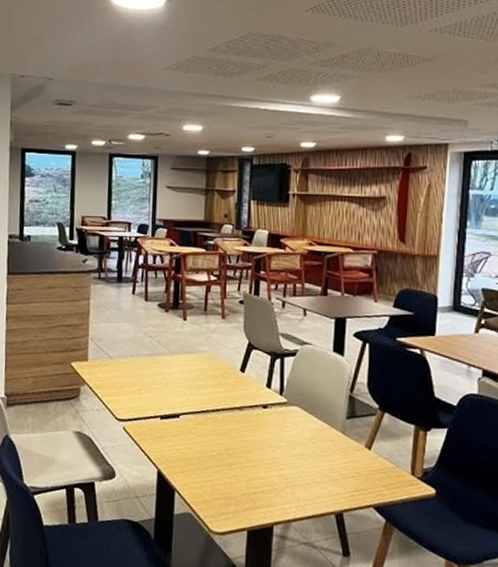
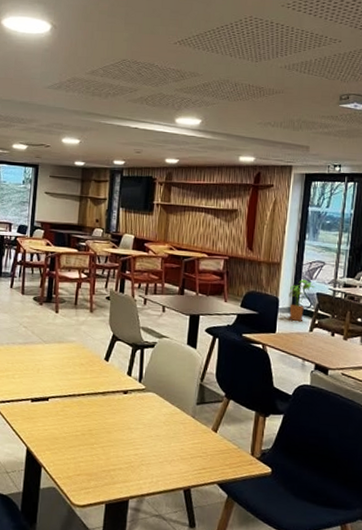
house plant: none [449,274,480,323] -> present [289,279,315,322]

